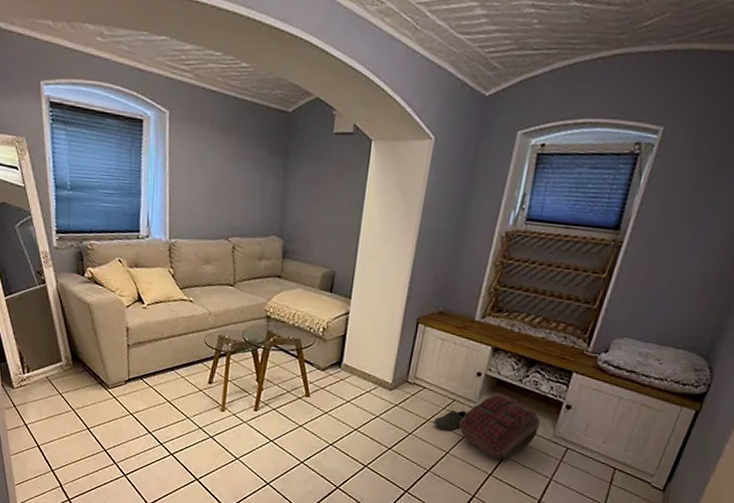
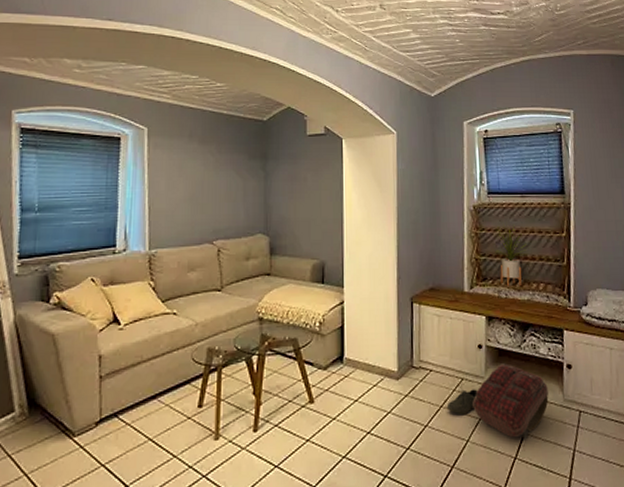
house plant: none [516,253,557,324] -> present [494,221,527,287]

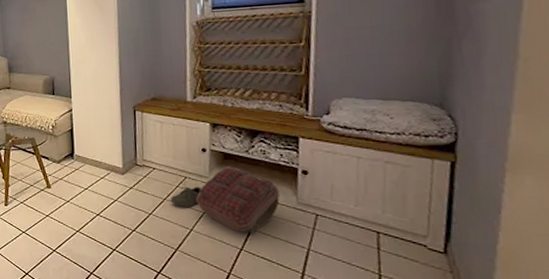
house plant: present [494,221,527,287] -> none [220,34,257,97]

